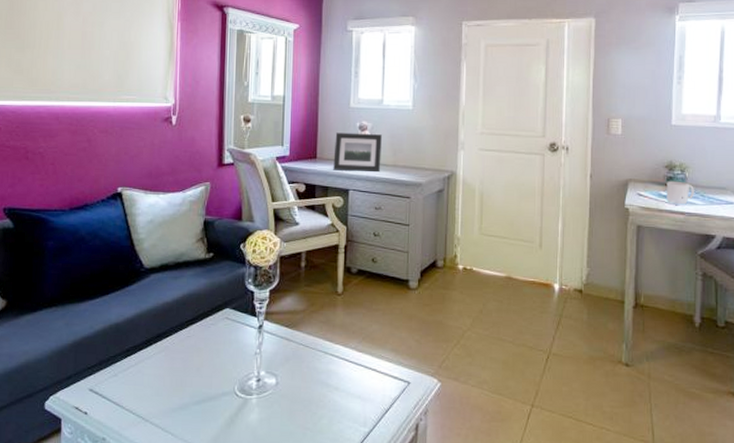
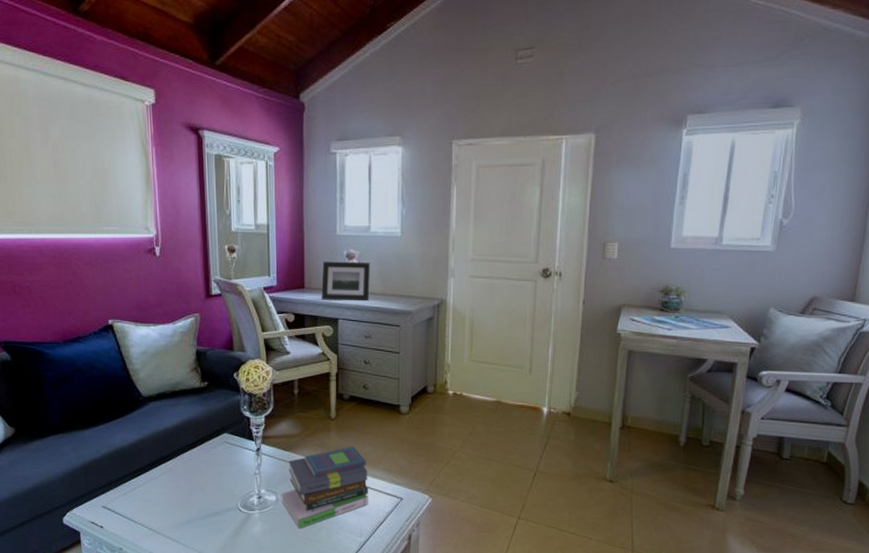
books: none [281,323,375,417] -> present [281,446,369,529]
mug: present [666,181,694,205] -> none [660,305,689,329]

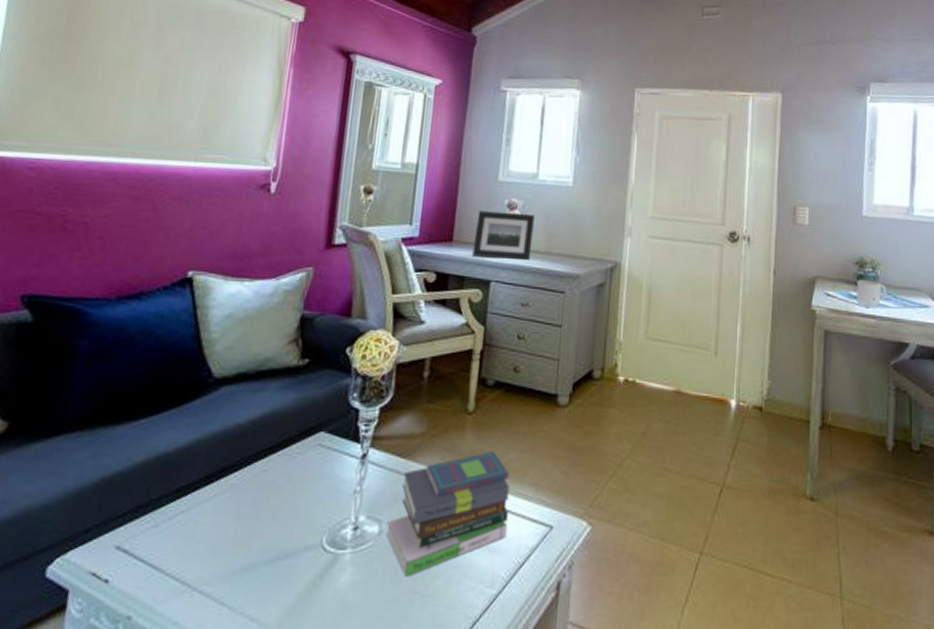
mug: none [660,305,689,329] -> present [857,279,886,308]

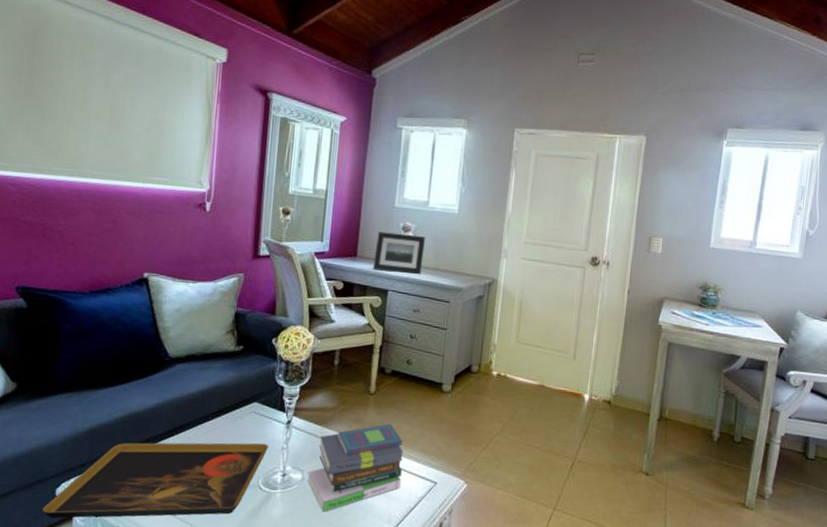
decorative tray: none [23,486,336,611] -> present [42,442,268,519]
mug: present [857,279,886,308] -> none [698,301,725,325]

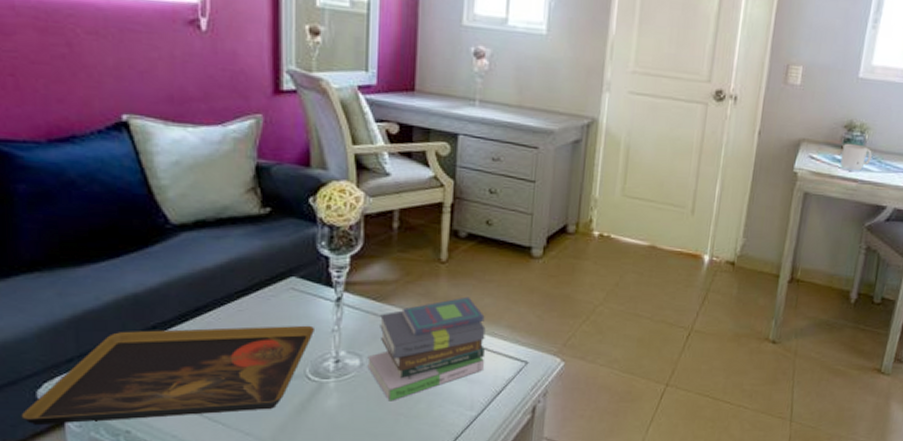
picture frame: present [373,231,425,274] -> none [437,58,504,113]
mug: none [698,301,725,325] -> present [840,143,872,171]

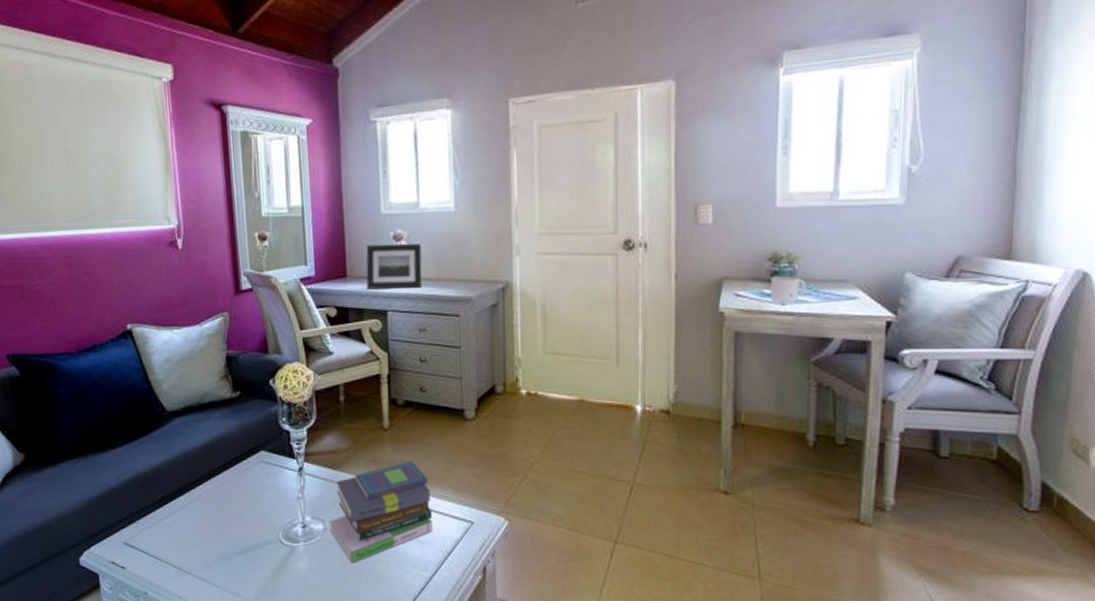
decorative tray: present [21,325,314,426] -> none [69,494,283,588]
picture frame: none [437,58,504,113] -> present [366,243,422,290]

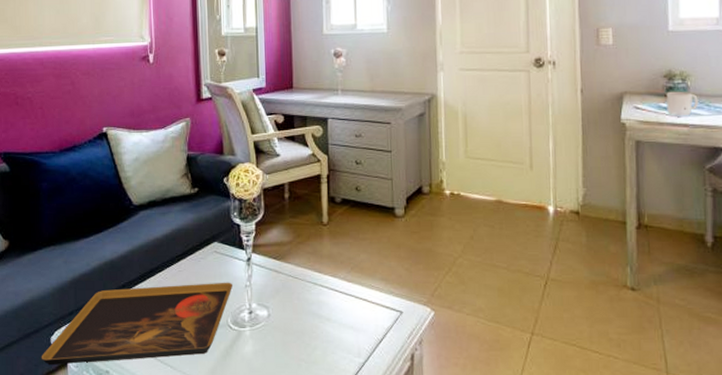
decorative tray: none [69,494,283,588] -> present [41,282,232,366]
books: present [329,461,434,563] -> none [273,253,367,348]
picture frame: present [366,243,422,290] -> none [310,60,359,100]

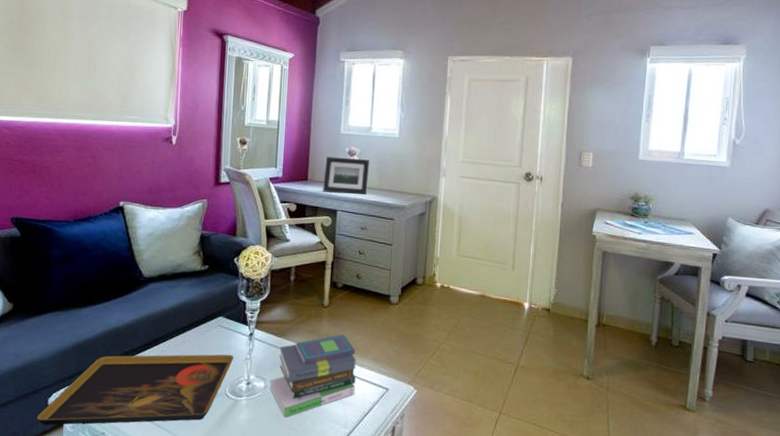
books: none [273,253,367,348] -> present [269,334,356,418]
picture frame: none [310,60,359,100] -> present [323,157,369,194]
mug: present [666,91,698,117] -> none [631,211,657,234]

